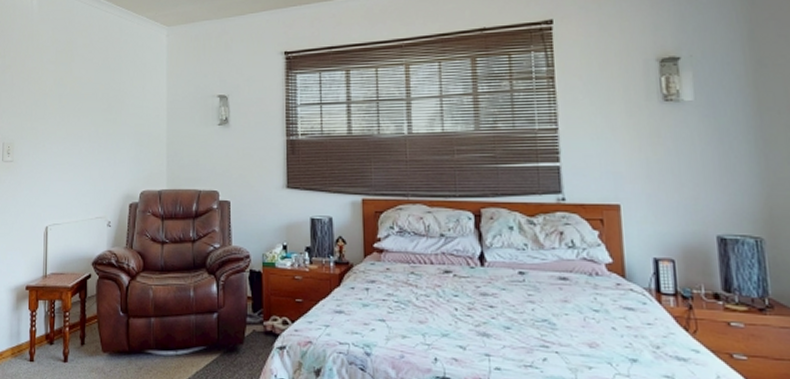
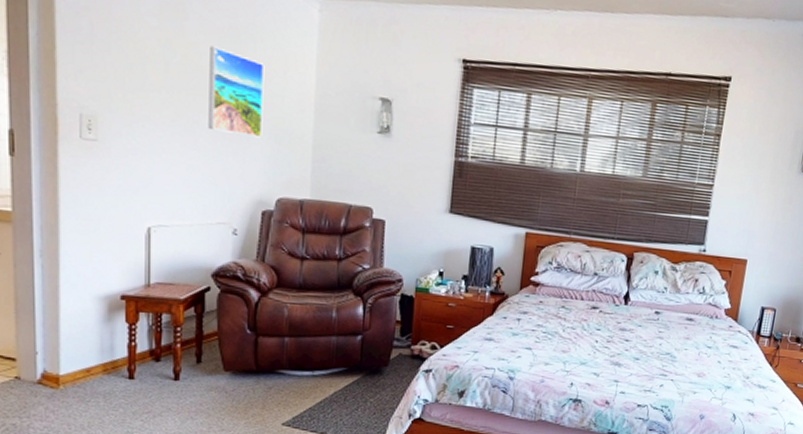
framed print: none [89,77,128,143] -> present [208,46,265,138]

